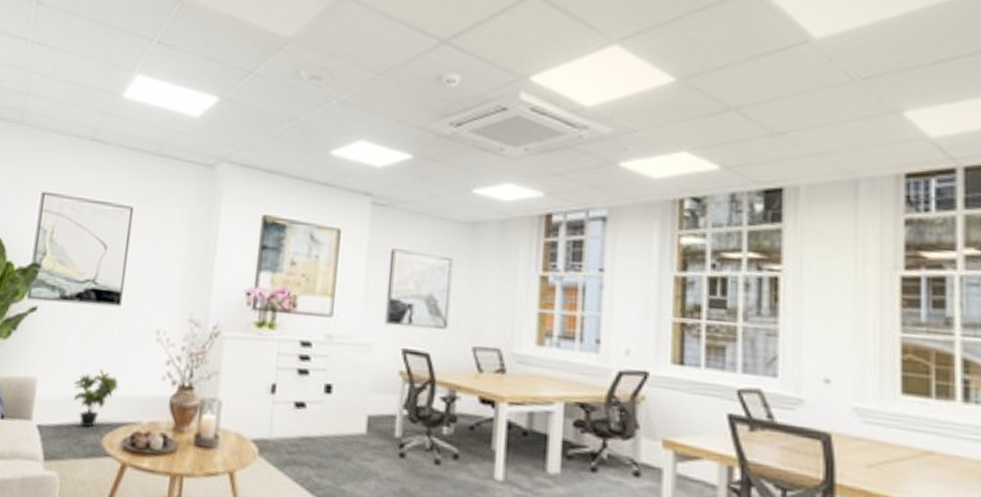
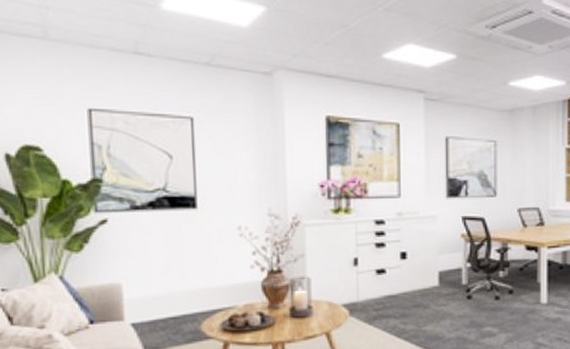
potted plant: present [73,369,119,428] -> none [161,267,208,319]

